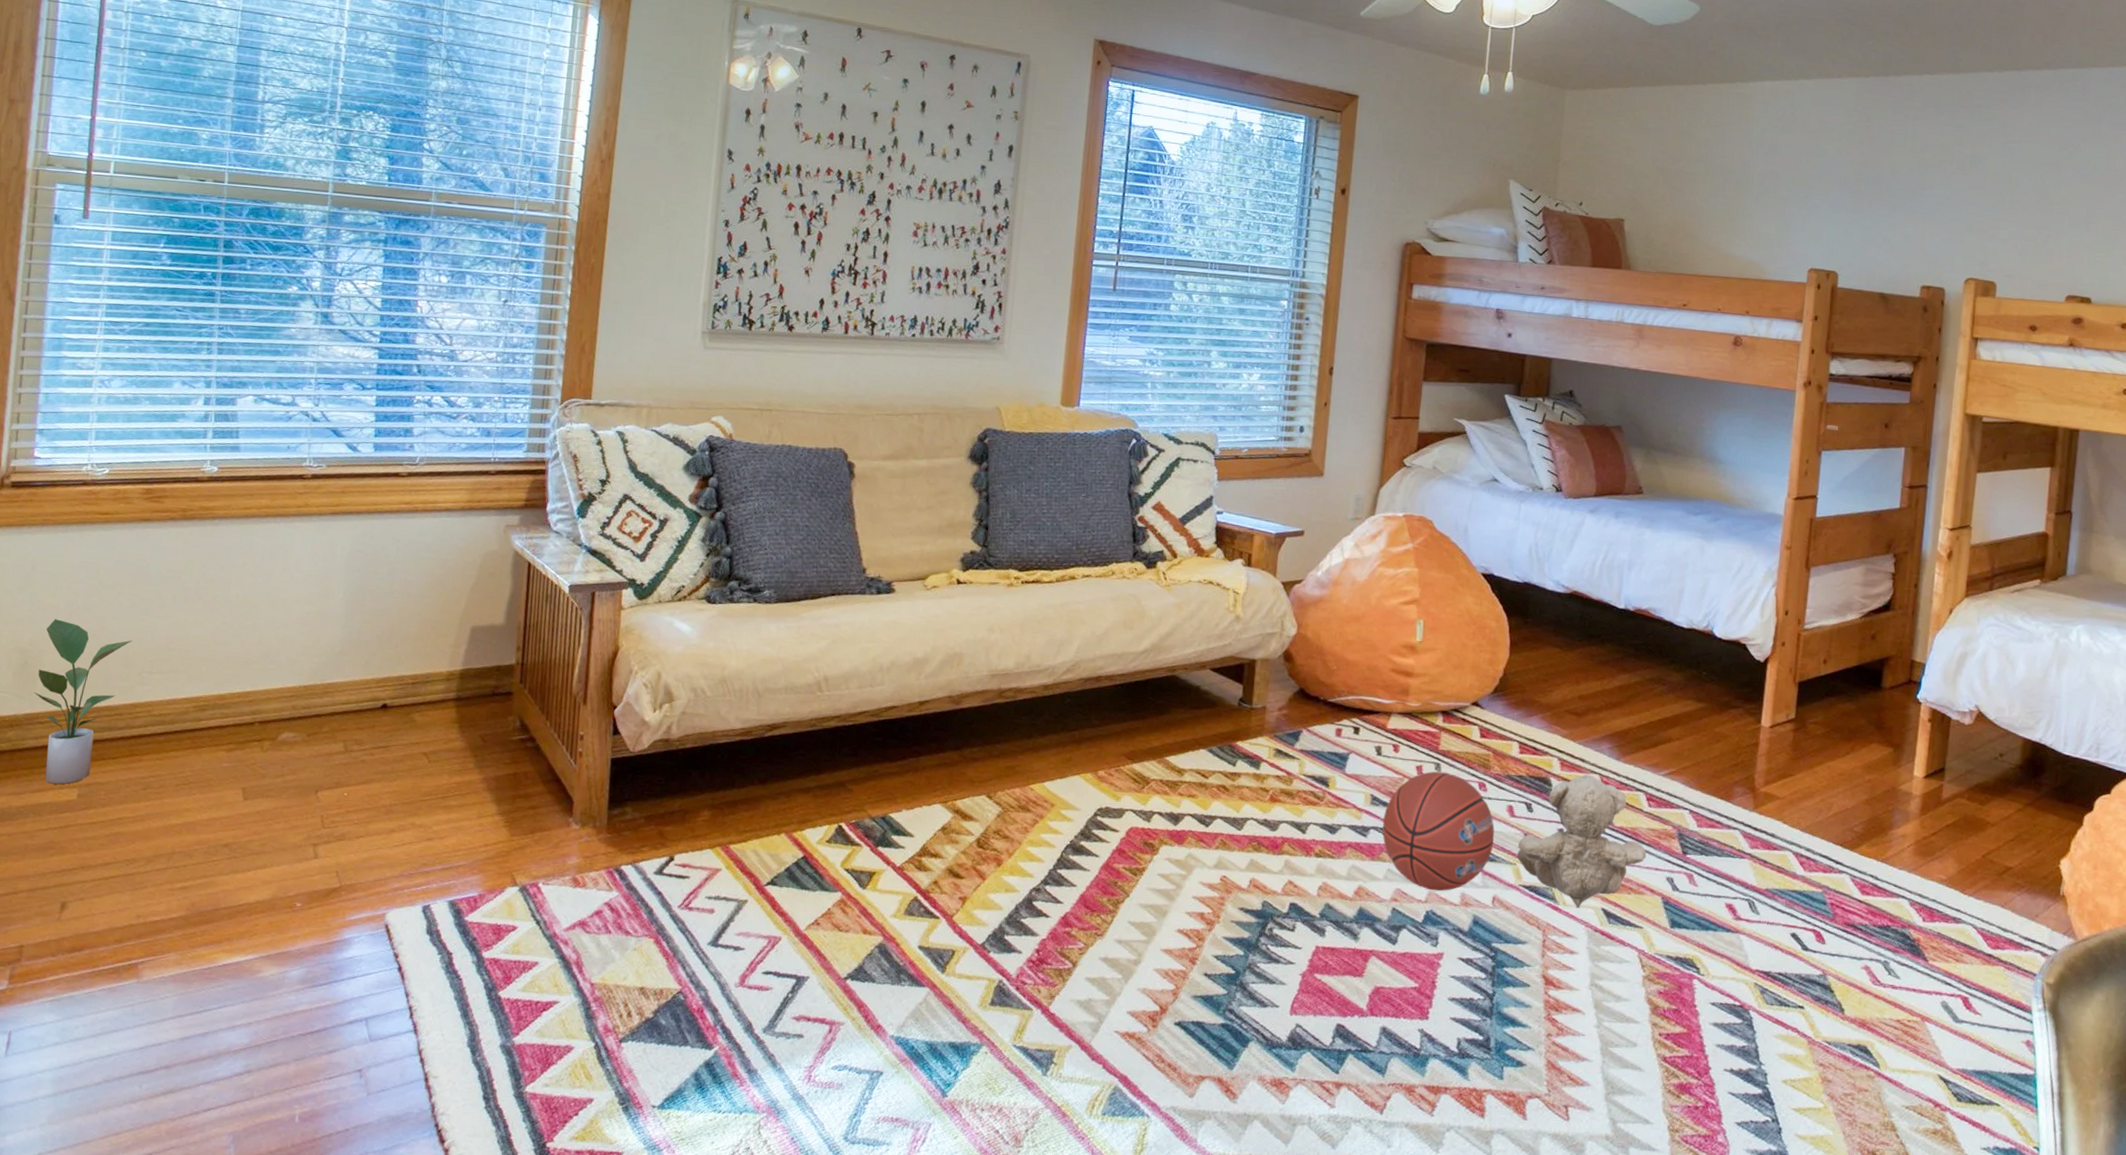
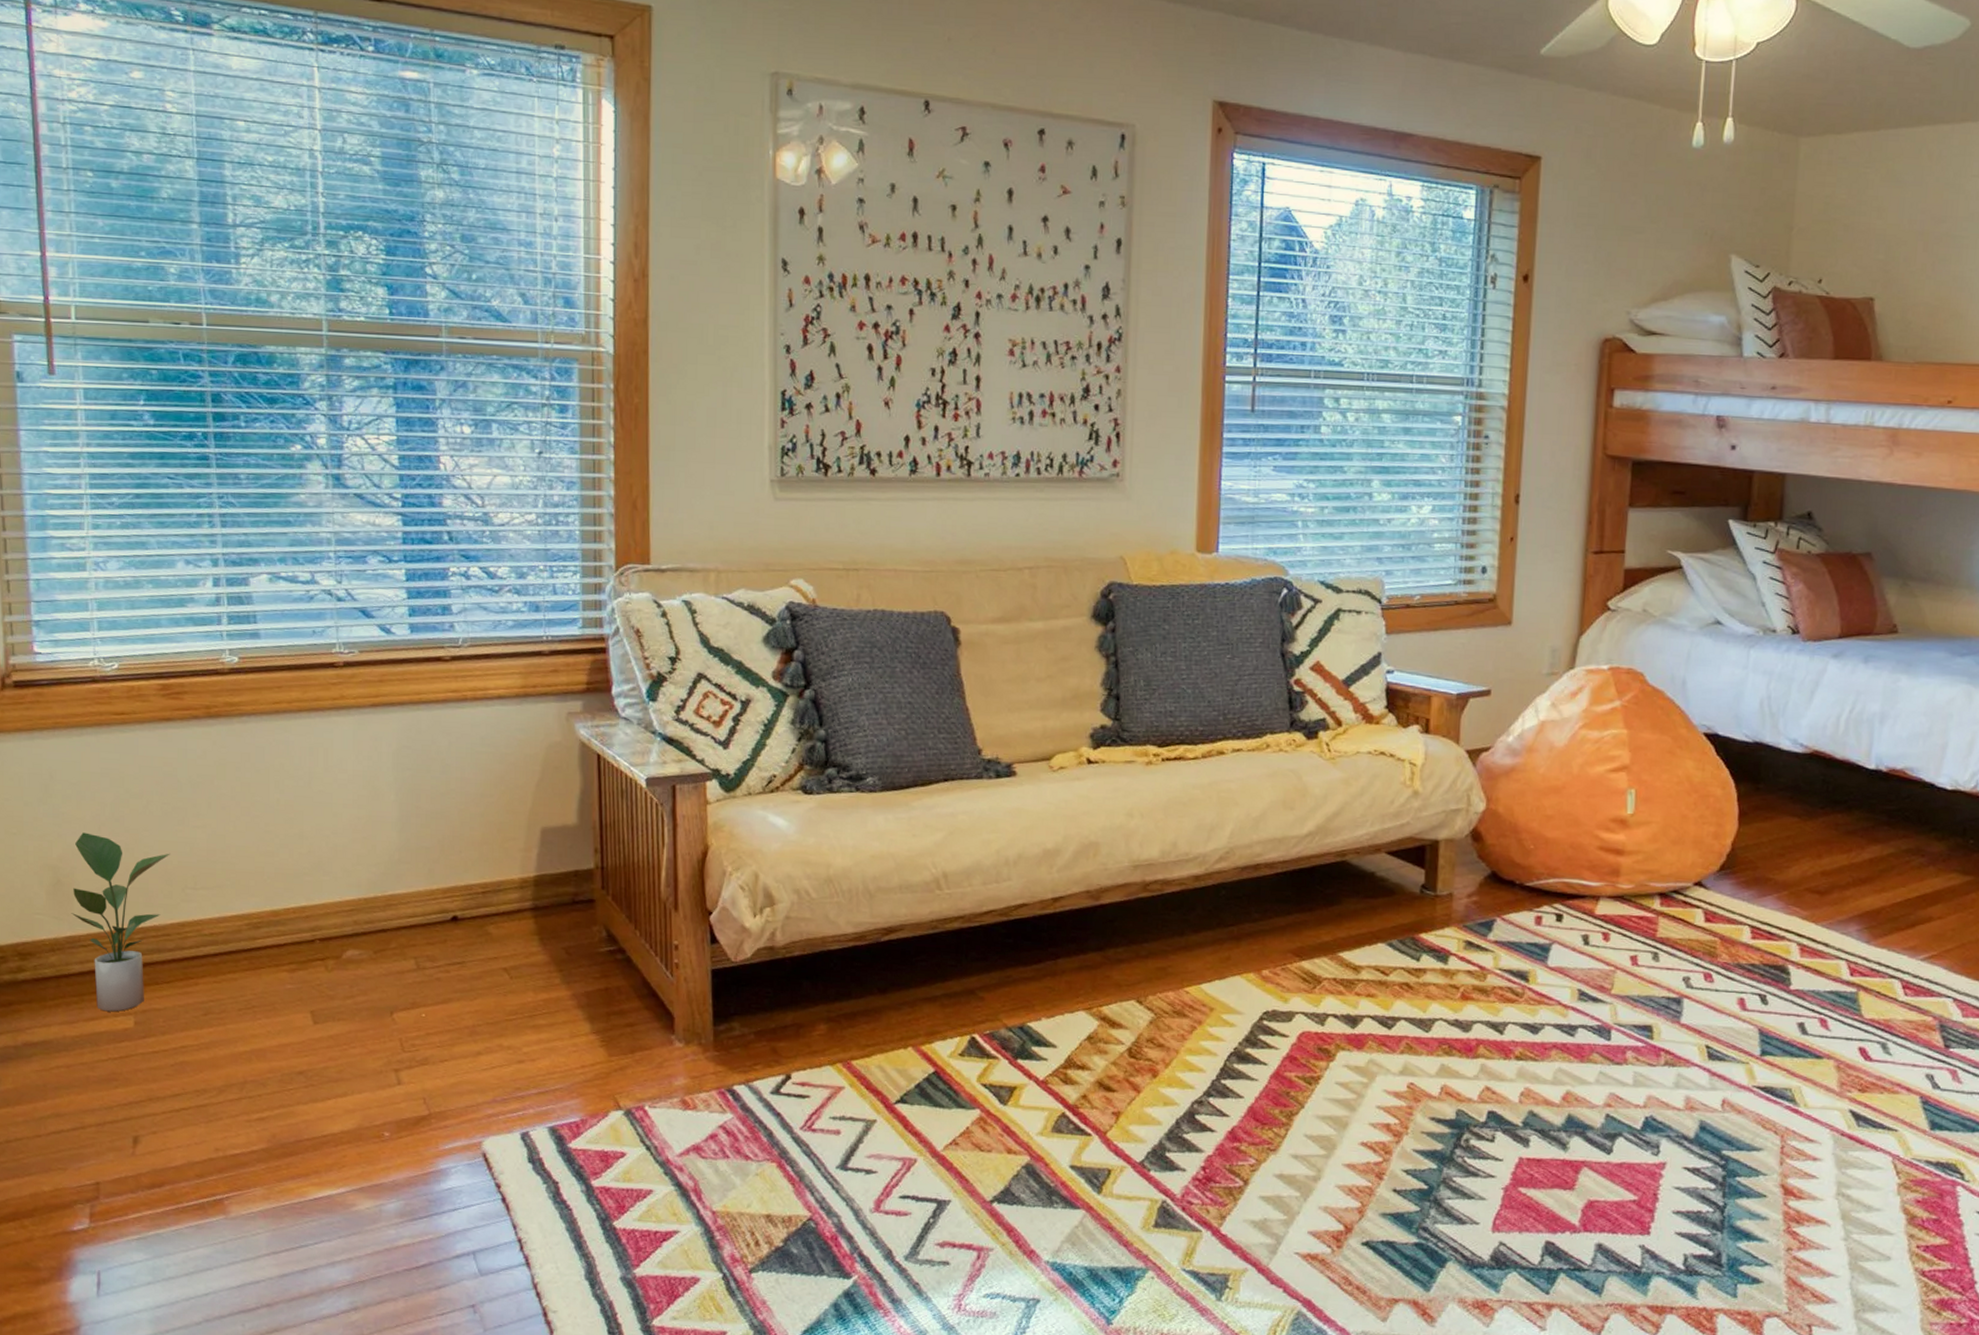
basketball: present [1382,771,1495,891] -> none [1592,961,1724,1095]
teddy bear: present [1516,774,1647,908] -> none [1749,960,1902,1110]

